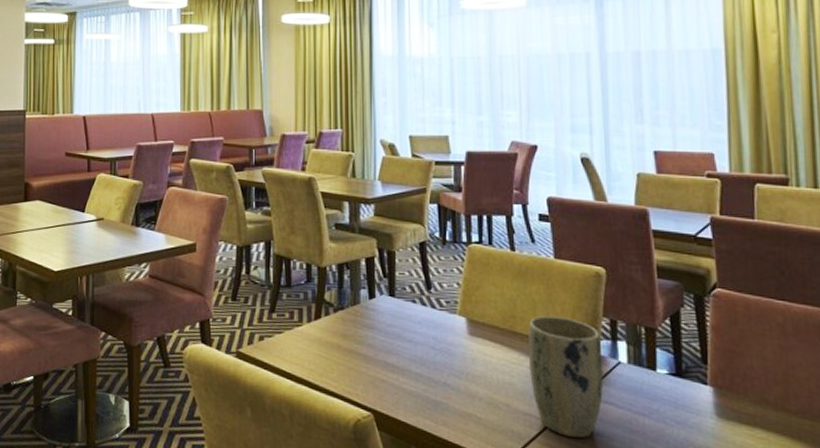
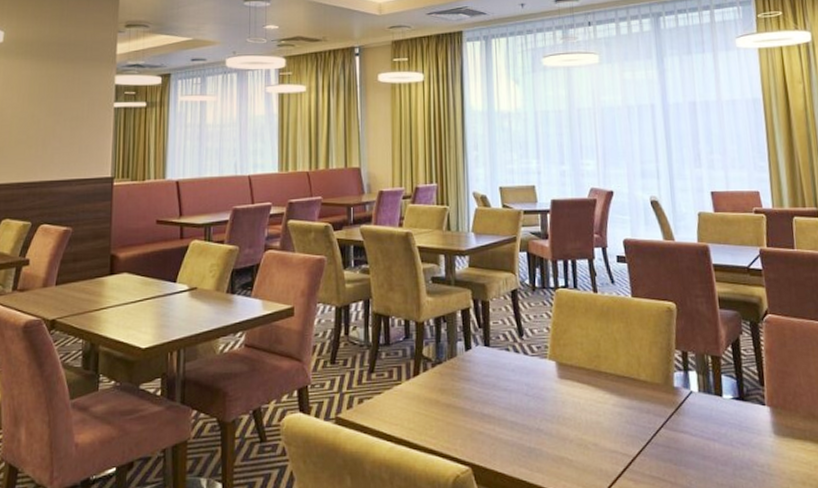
plant pot: present [528,316,604,439] -> none [611,353,679,471]

